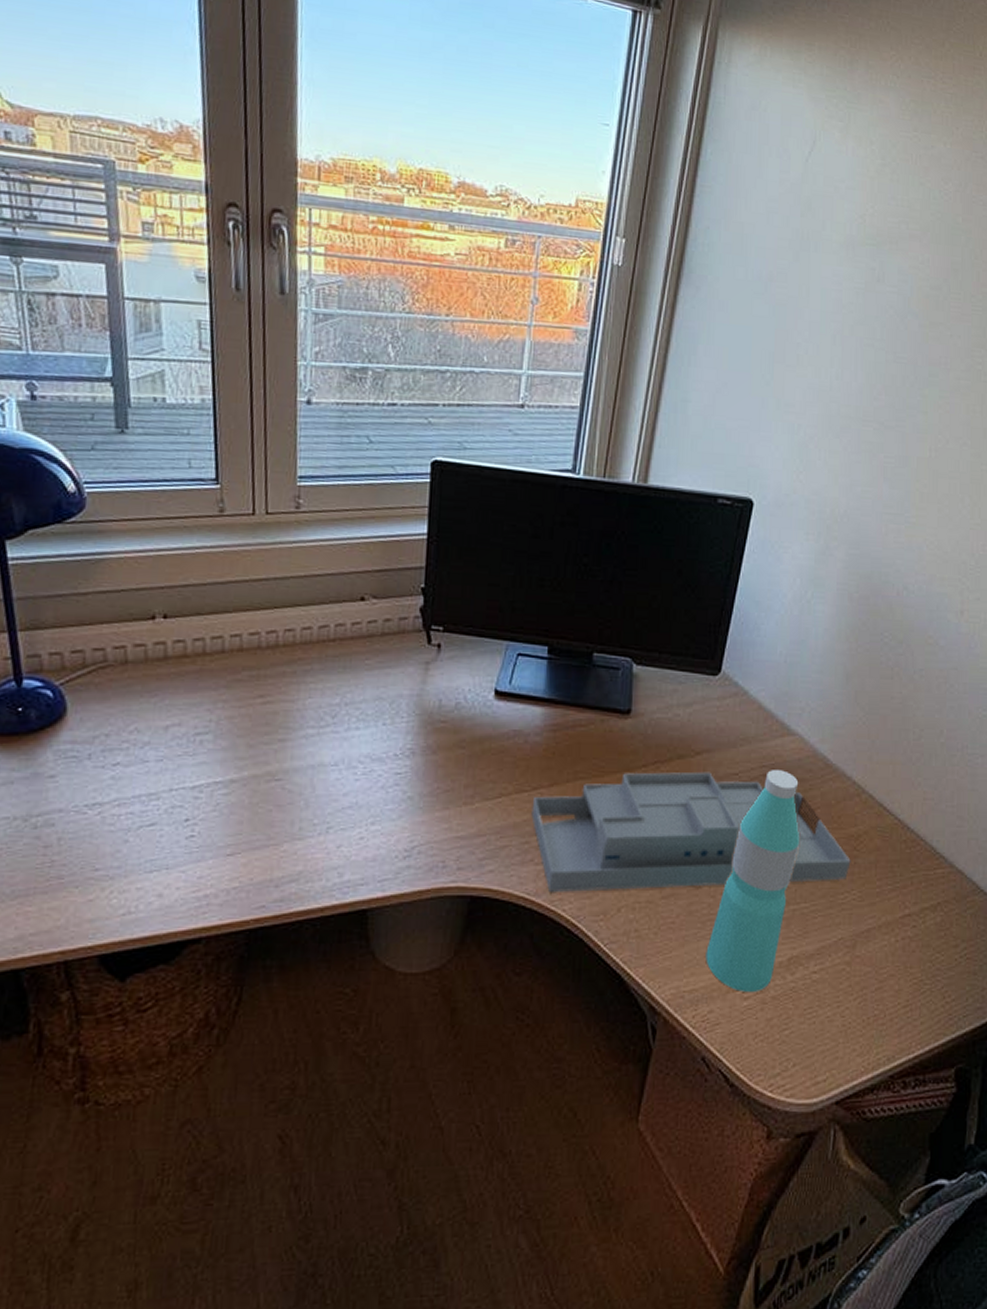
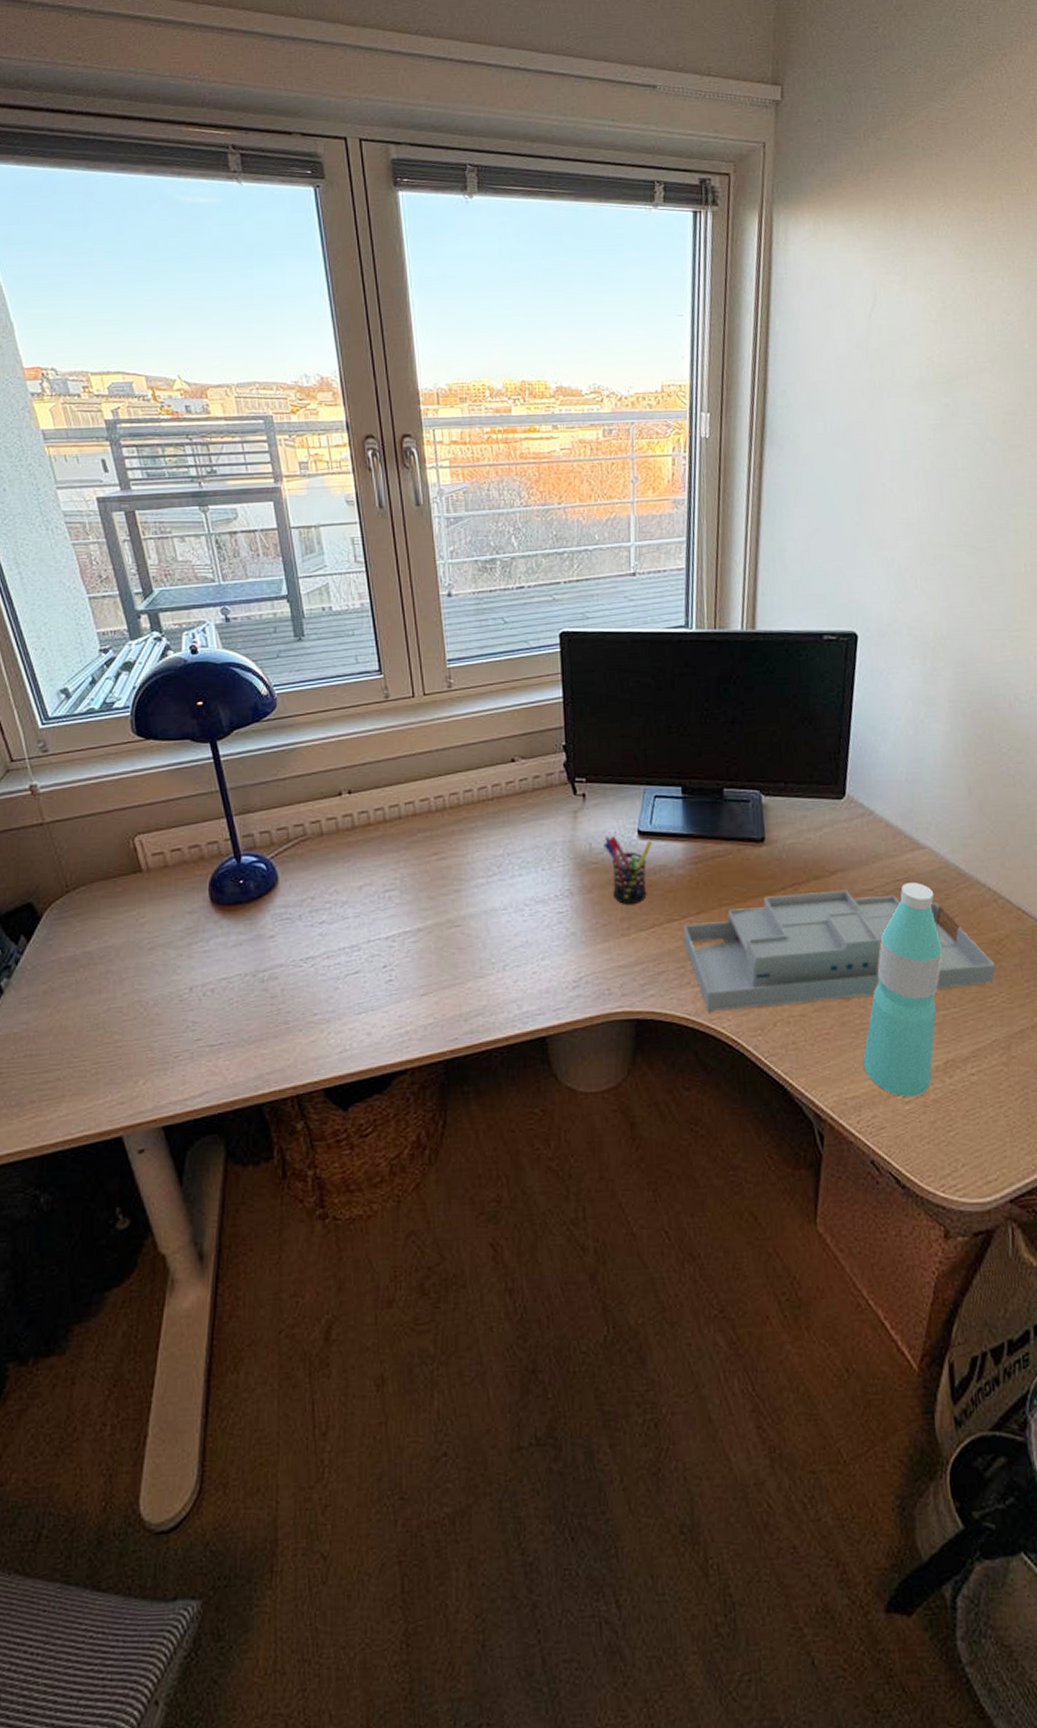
pen holder: none [455,694,510,771] -> present [603,836,653,905]

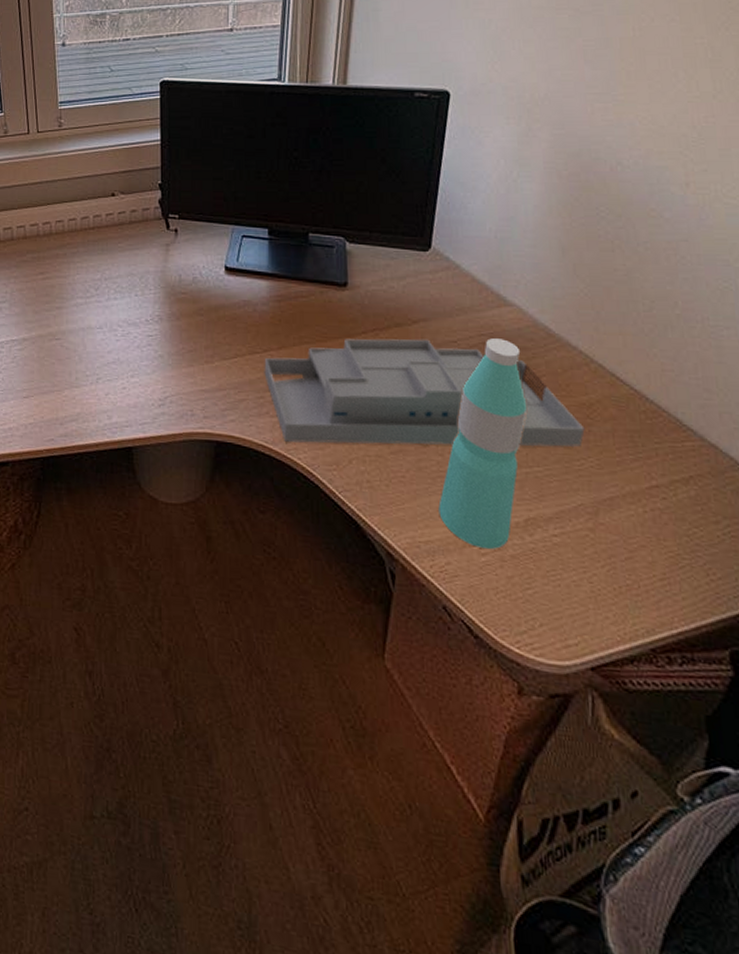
pen holder: present [603,836,653,905] -> none [192,270,239,335]

